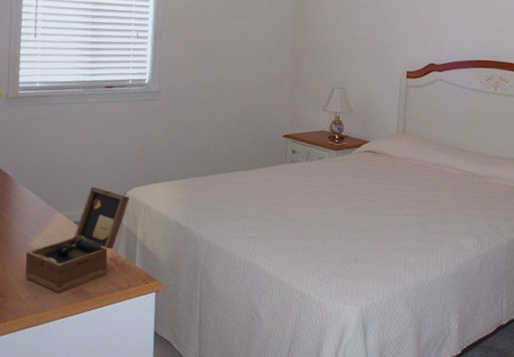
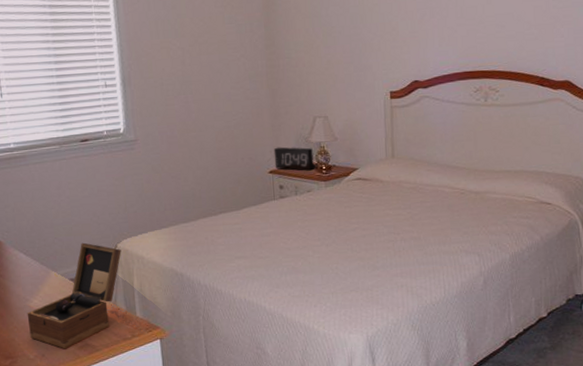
alarm clock: none [290,112,330,139] -> present [273,147,316,171]

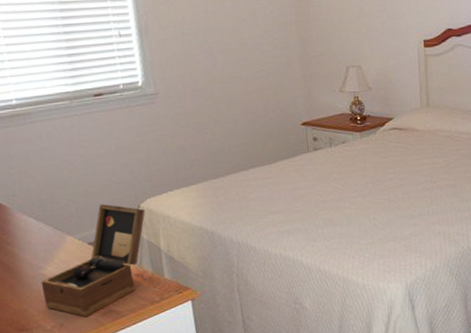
alarm clock: present [273,147,316,171] -> none [306,97,351,122]

